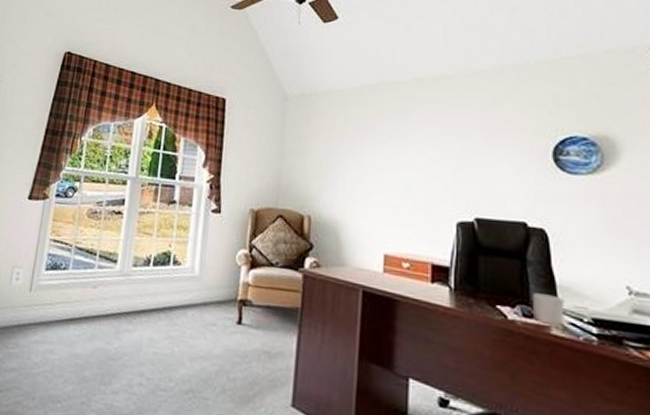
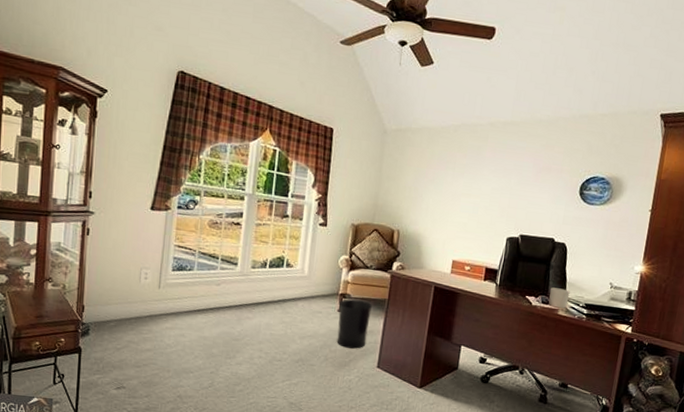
waste bin: none [236,307,282,377] -> present [337,299,373,349]

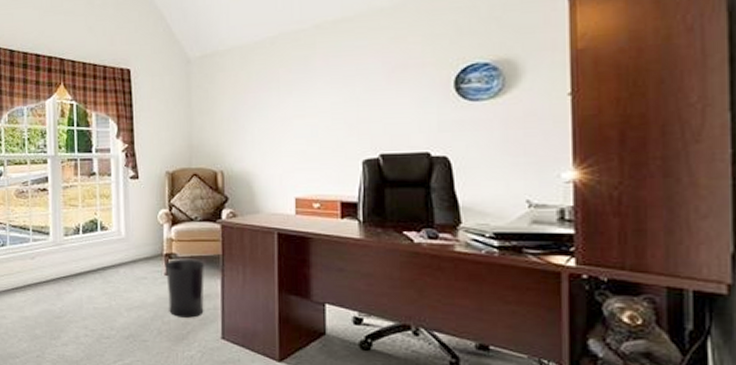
mug: present [548,287,570,310] -> none [436,216,467,244]

